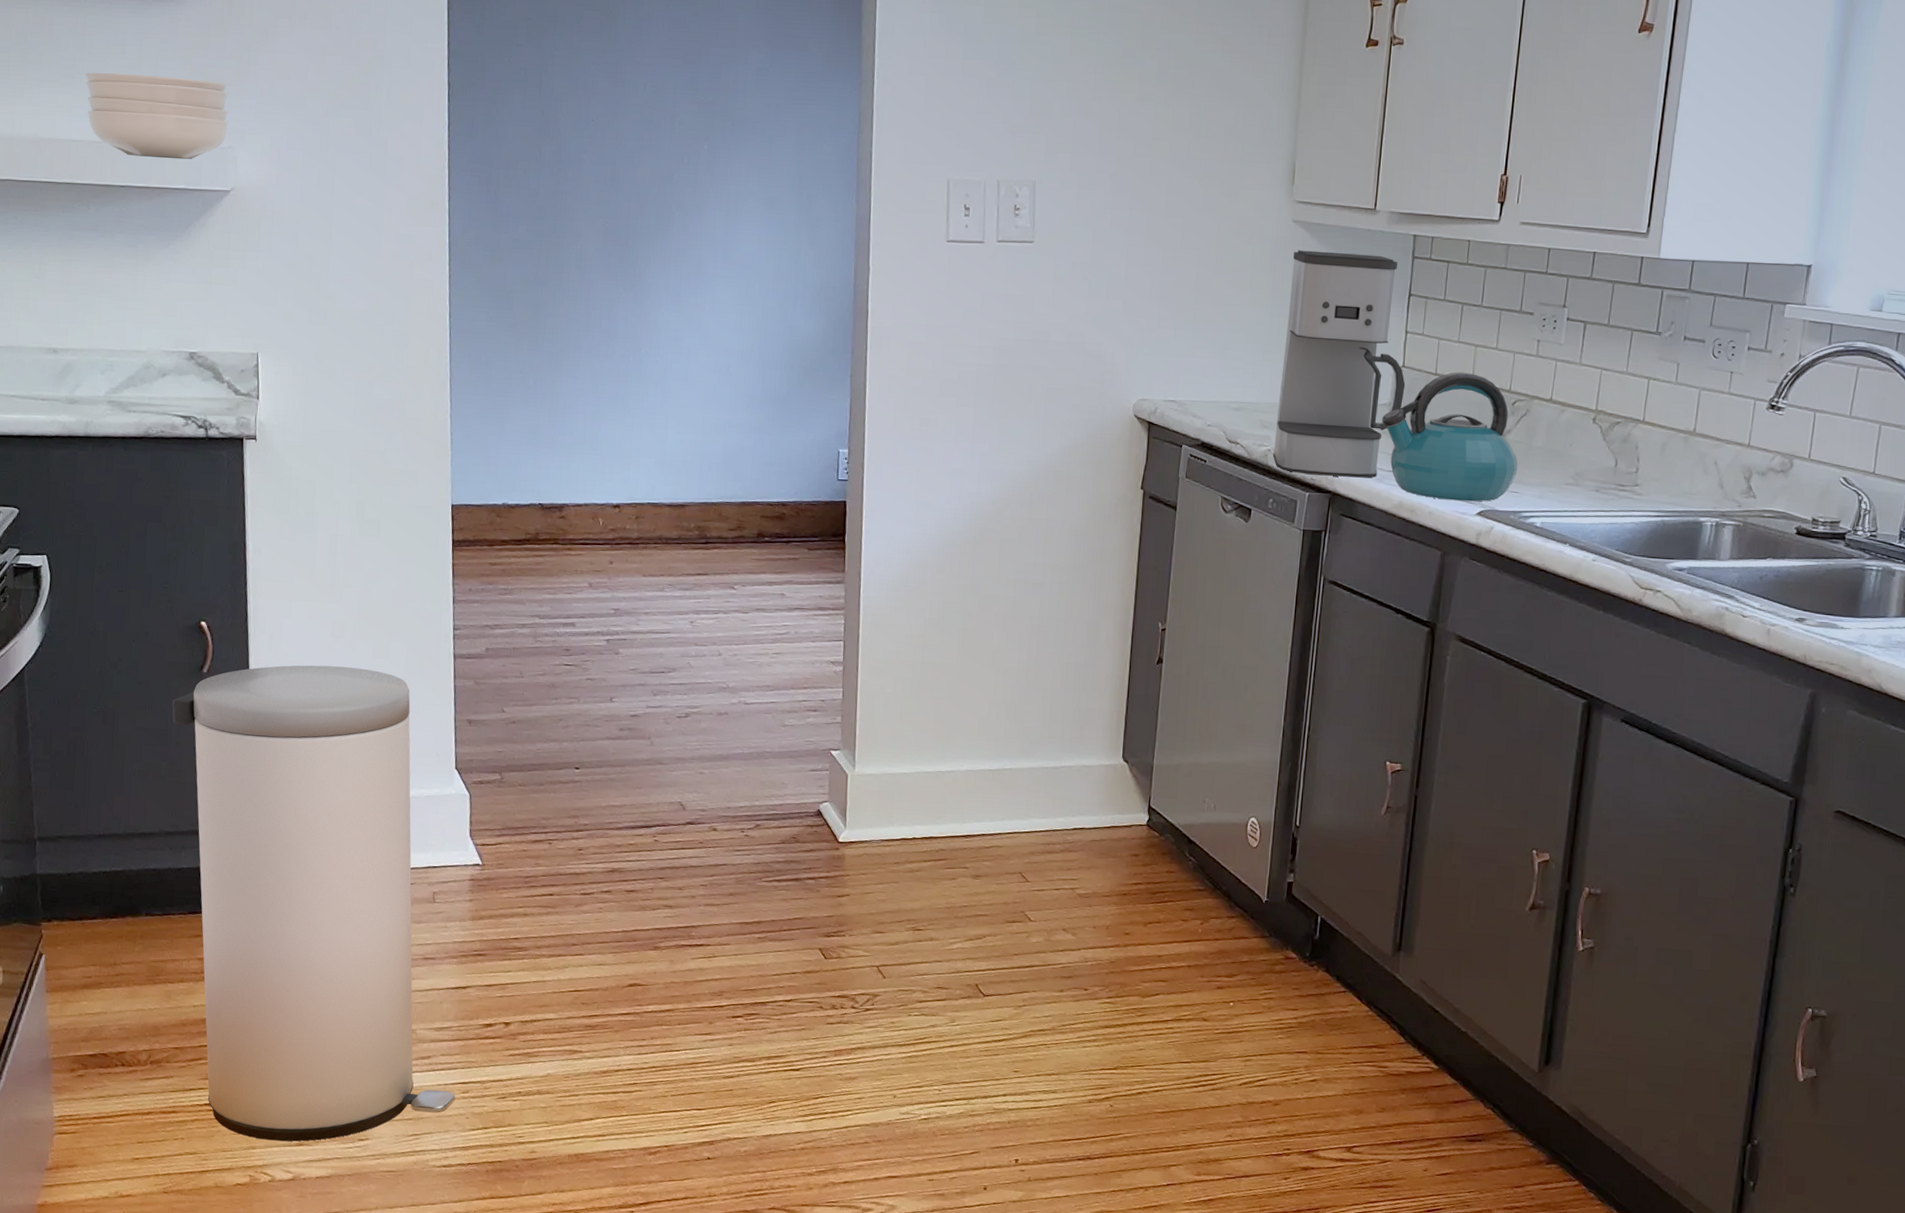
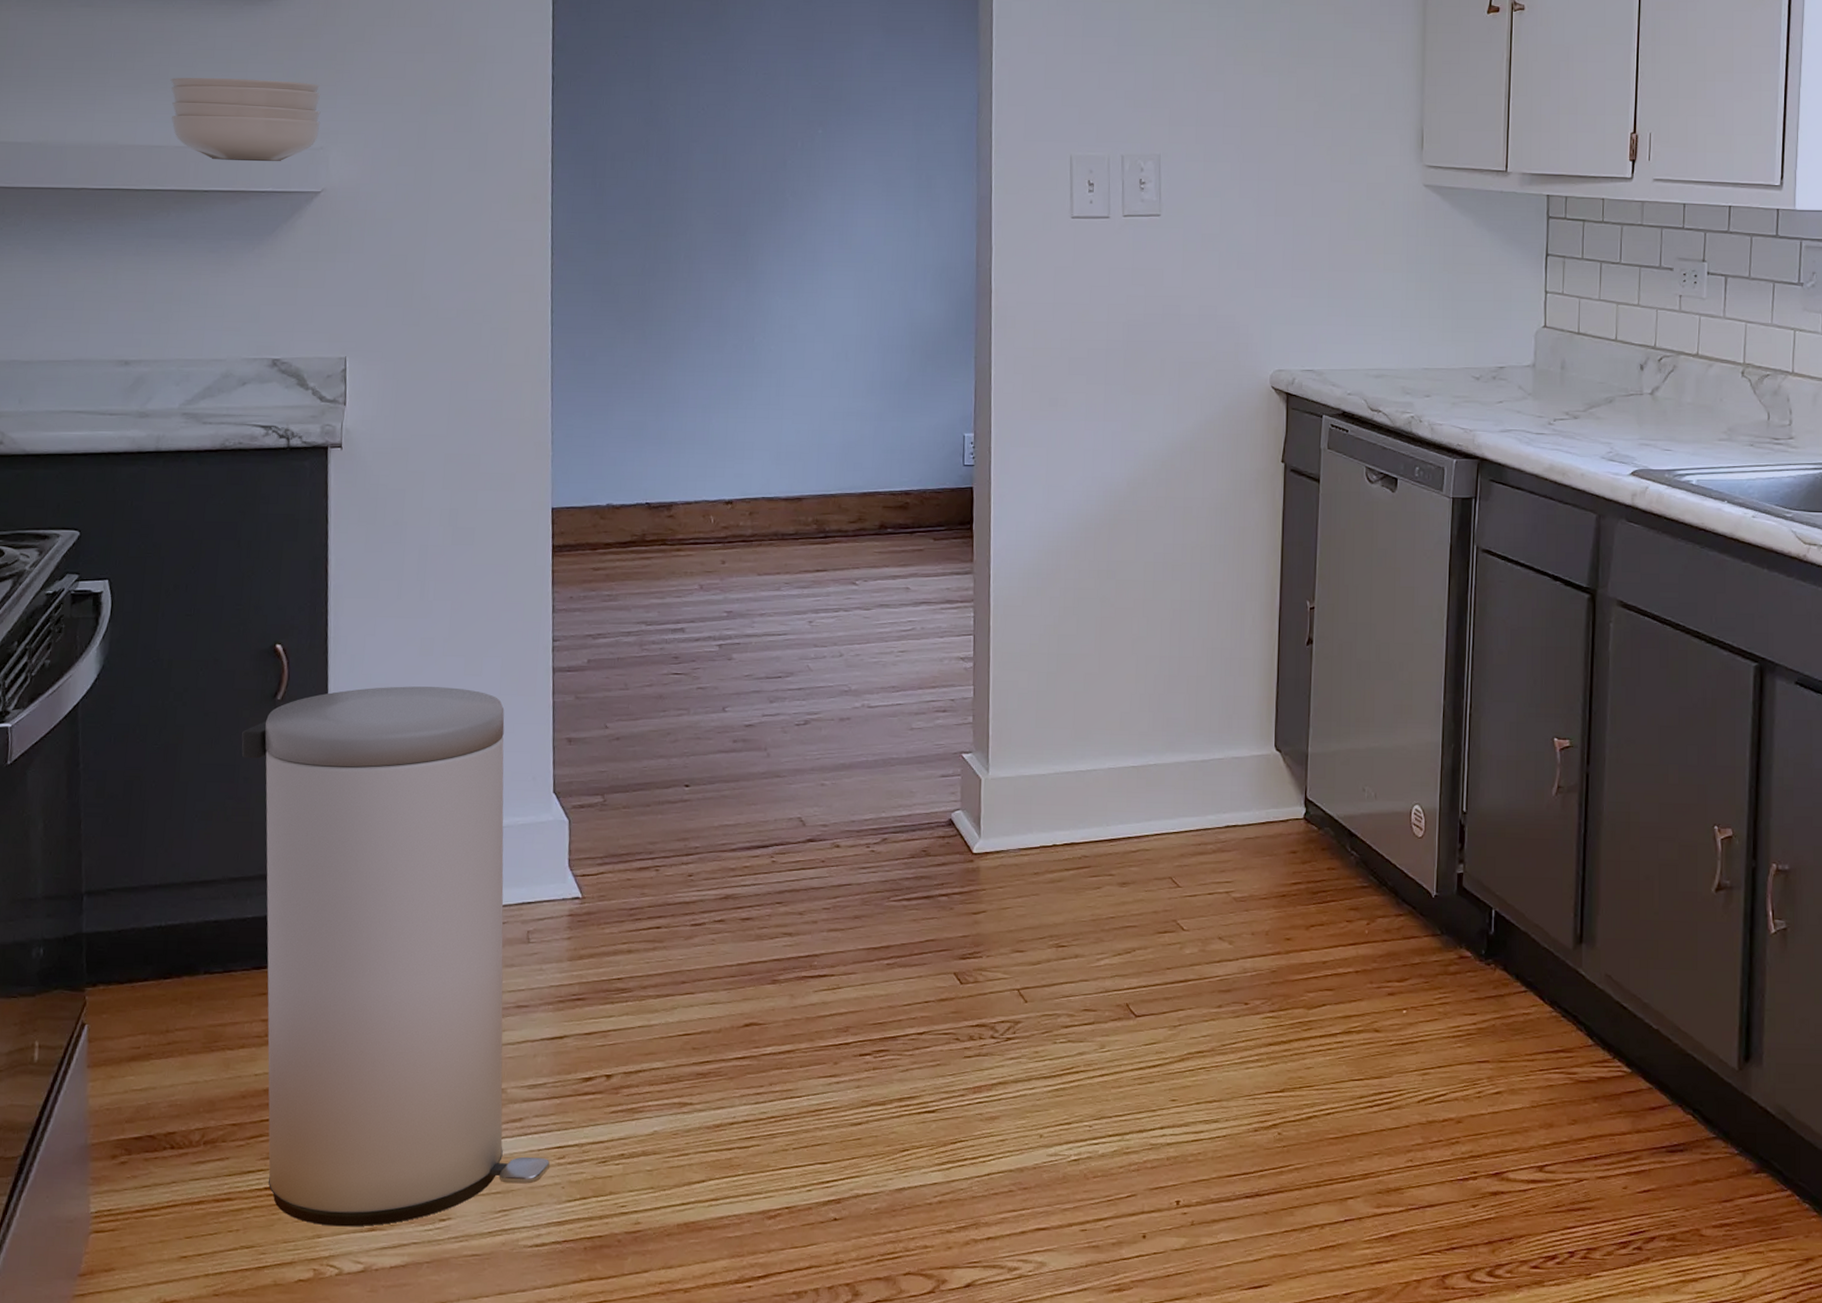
coffee maker: present [1272,250,1405,478] -> none [1416,214,1548,442]
kettle: present [1381,372,1518,502] -> none [1526,330,1669,462]

